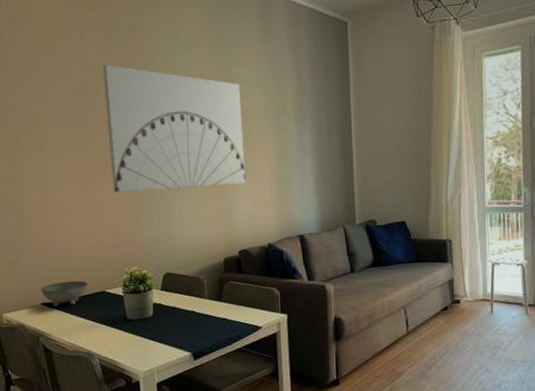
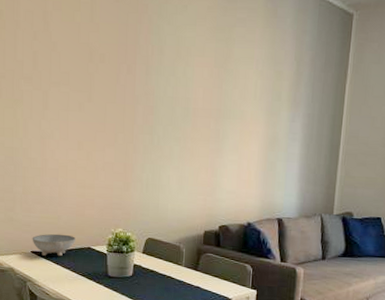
wall art: present [103,65,246,192] -> none [107,31,240,163]

